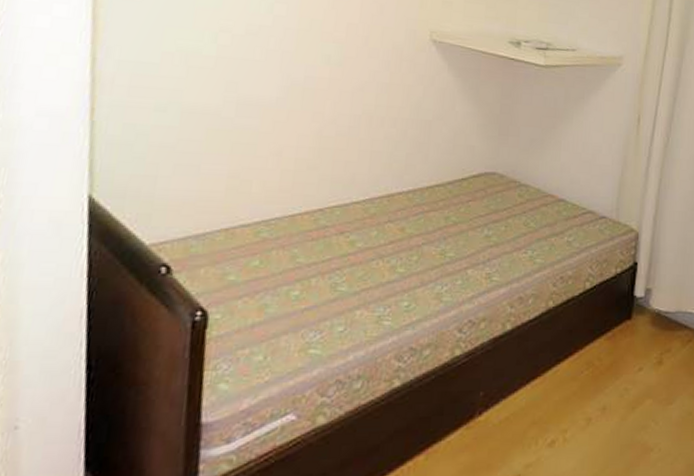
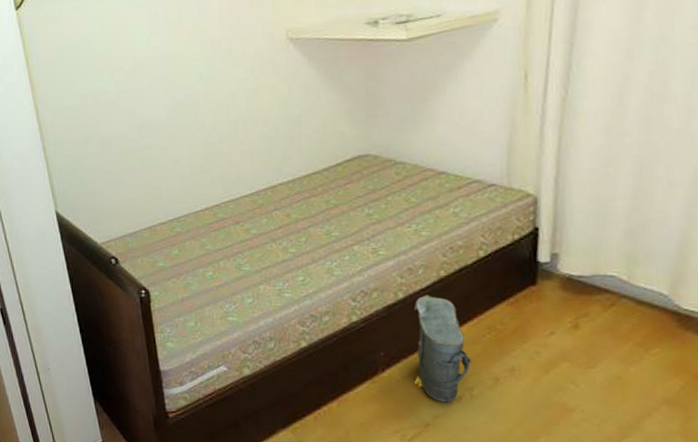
bag: none [509,327,568,449] -> present [413,295,471,403]

